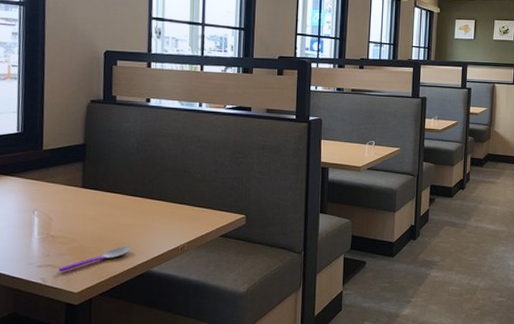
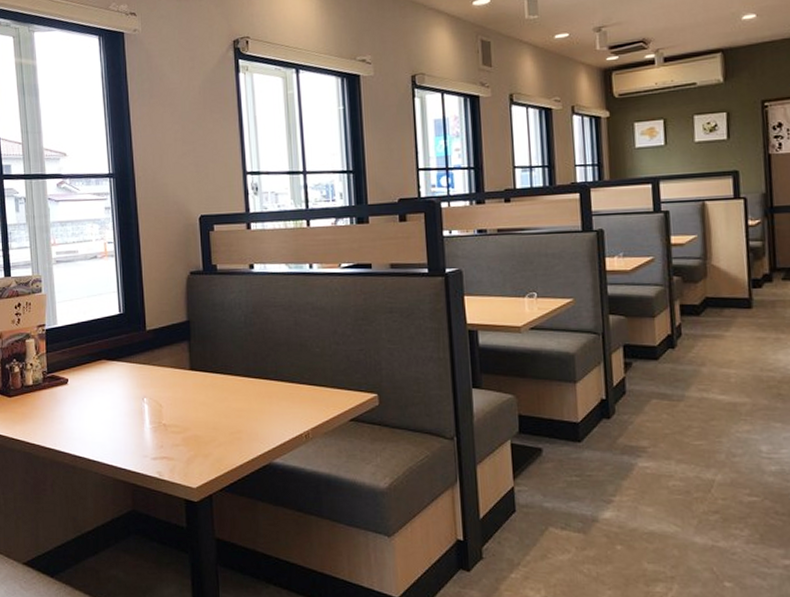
spoon: present [59,247,131,272] -> none [174,435,249,464]

